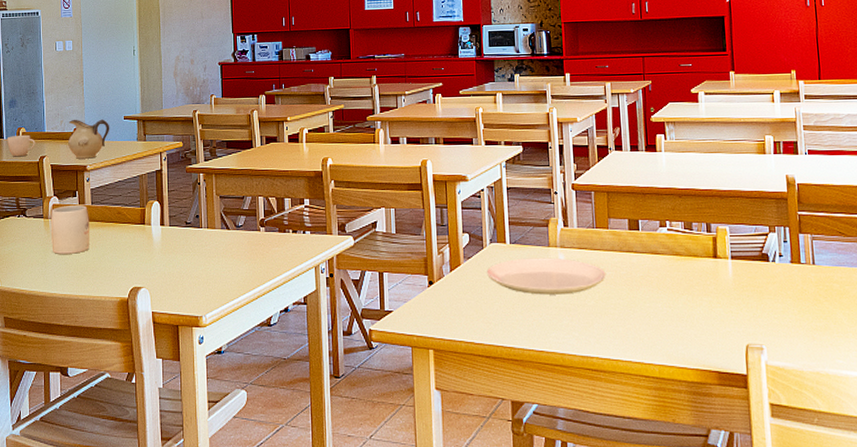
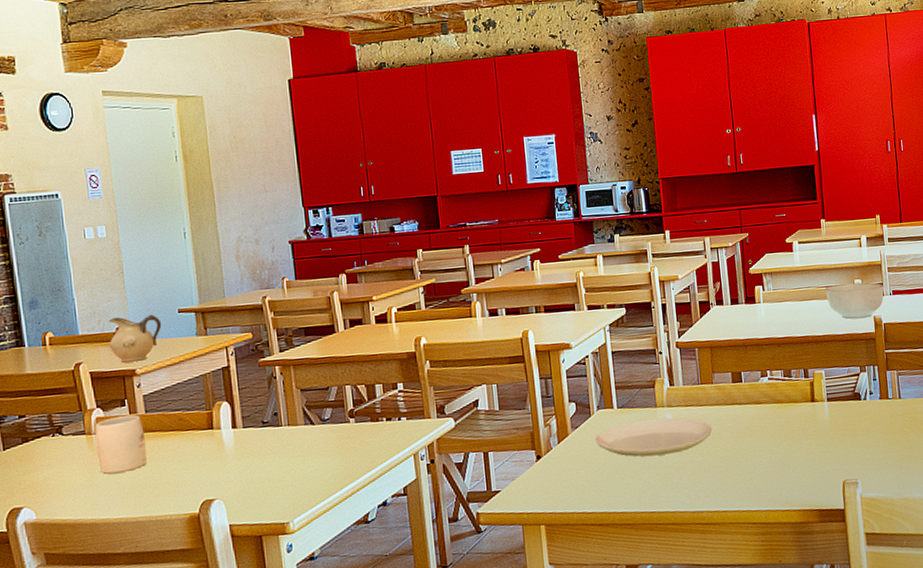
cup: present [7,135,35,157] -> none [30,340,68,367]
bowl: none [733,139,799,176] -> present [825,282,885,319]

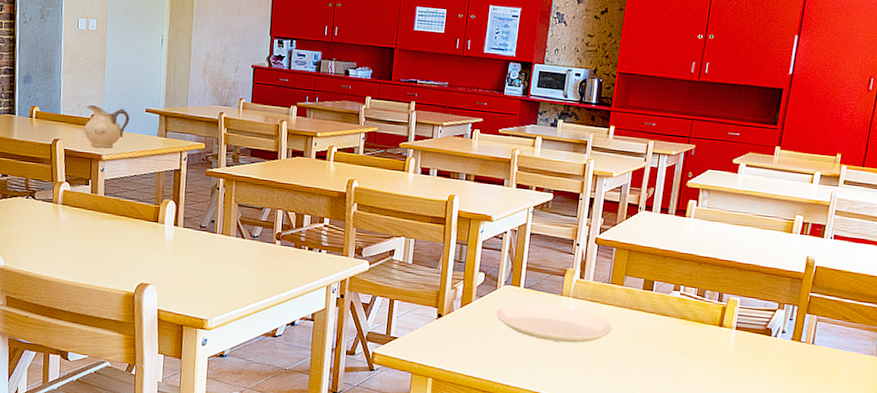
mug: present [94,415,147,474] -> none [59,193,101,243]
bowl: present [825,282,885,319] -> none [761,216,827,256]

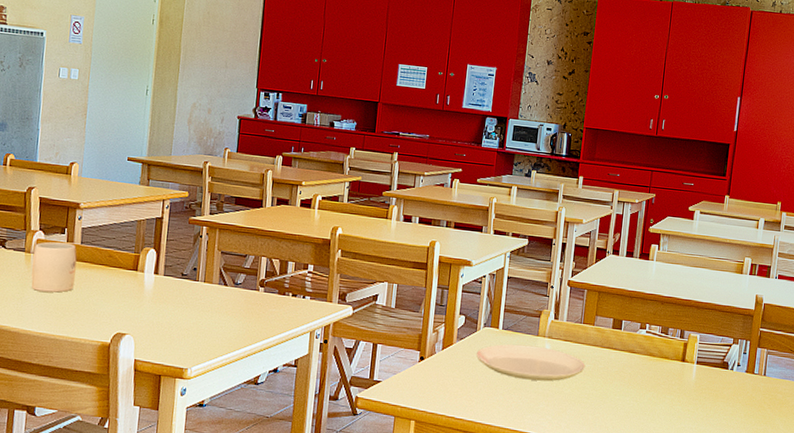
mug: none [59,193,101,243] -> present [31,242,77,293]
pitcher: present [84,104,130,148] -> none [61,152,111,197]

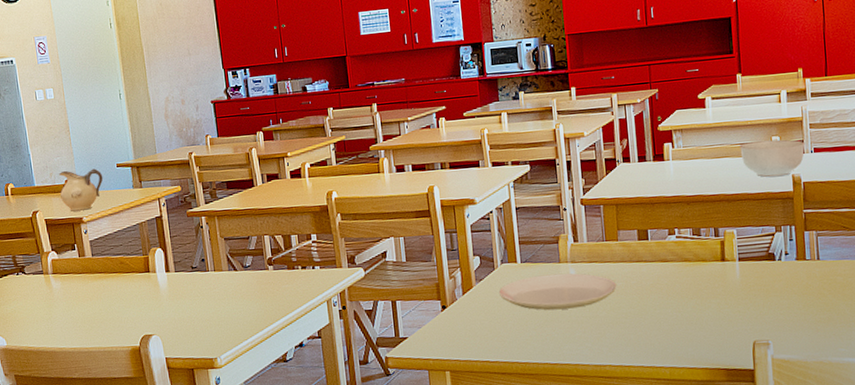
mug: present [31,242,77,293] -> none [51,258,95,309]
pitcher: none [61,152,111,197] -> present [59,168,104,211]
bowl: none [716,258,772,295] -> present [740,139,805,178]

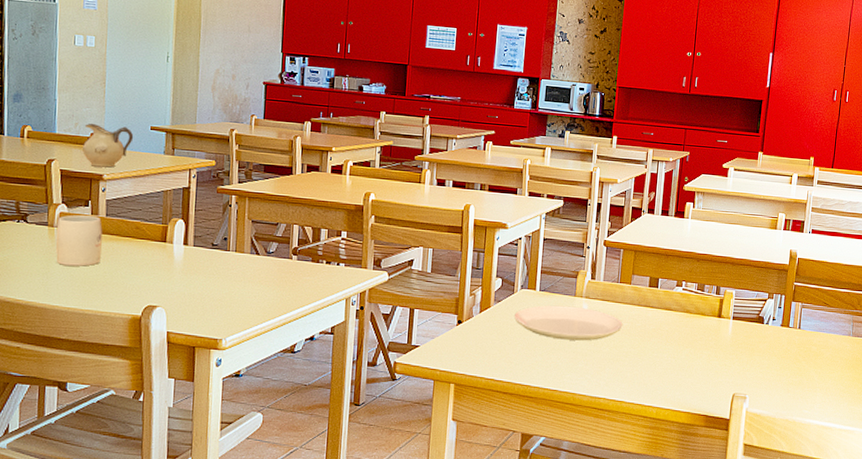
mug: none [51,258,95,309] -> present [55,215,102,266]
bowl: present [740,139,805,178] -> none [750,214,806,250]

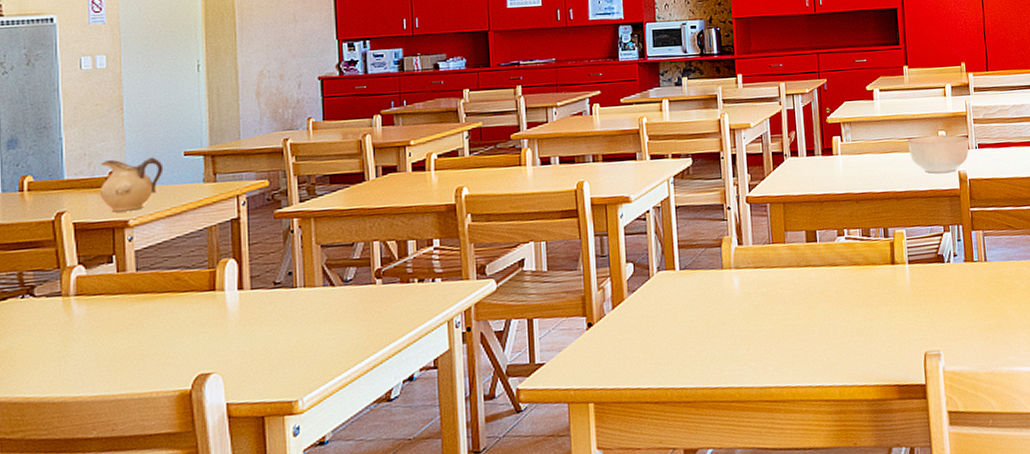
mug: present [55,215,102,266] -> none [73,273,133,343]
plate: present [514,305,623,341] -> none [654,280,784,325]
bowl: none [750,214,806,250] -> present [907,134,970,174]

